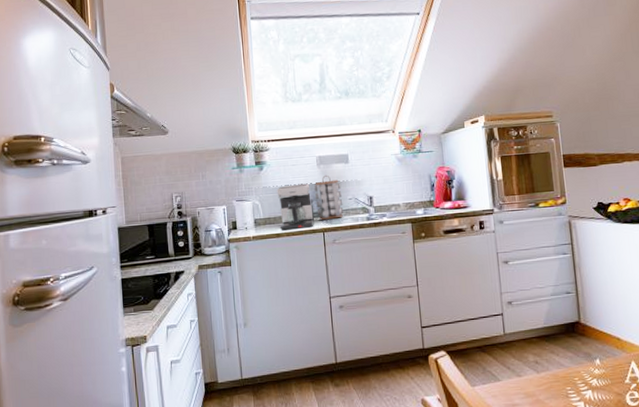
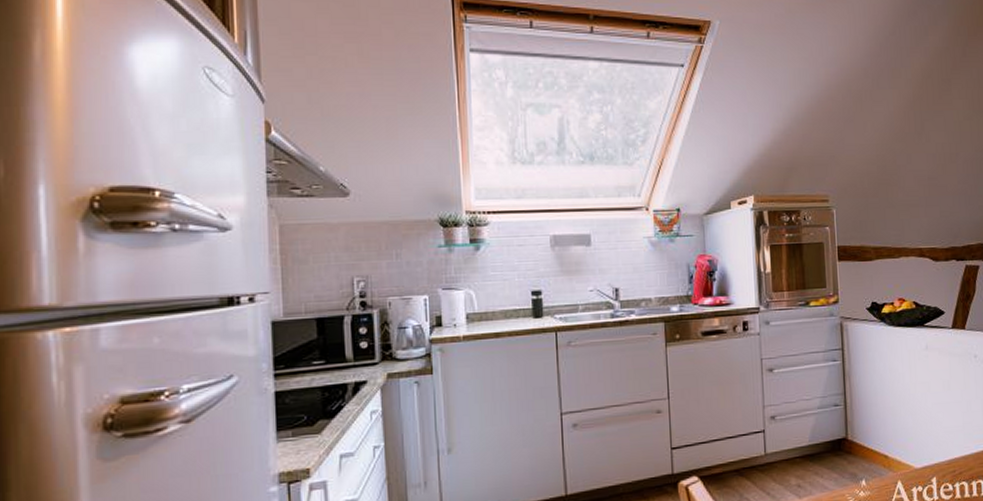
coffee maker: present [277,183,314,232] -> none [497,269,545,331]
spice rack: present [314,175,344,220] -> none [545,259,583,317]

